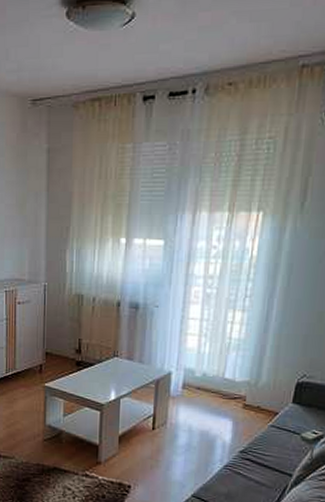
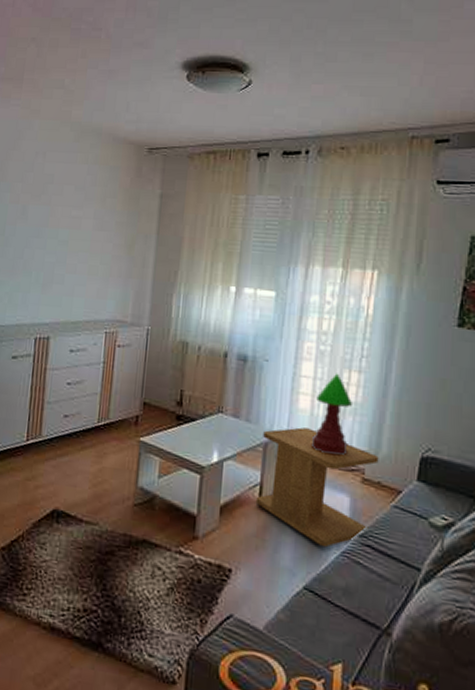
side table: none [149,364,259,463] -> present [255,427,379,548]
table lamp: none [198,313,236,387] -> present [310,373,352,456]

